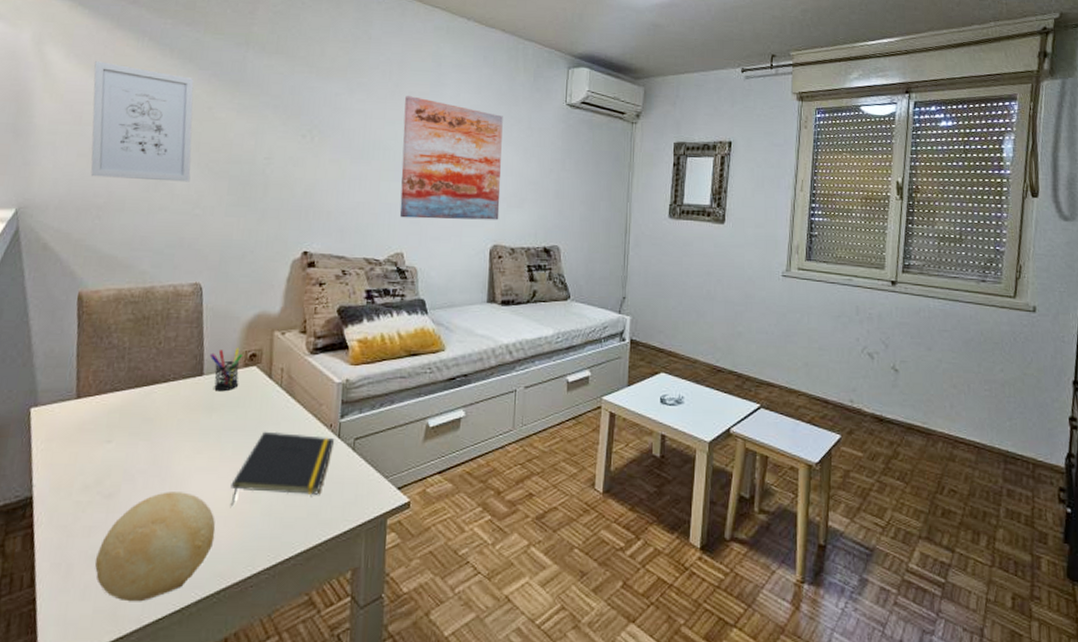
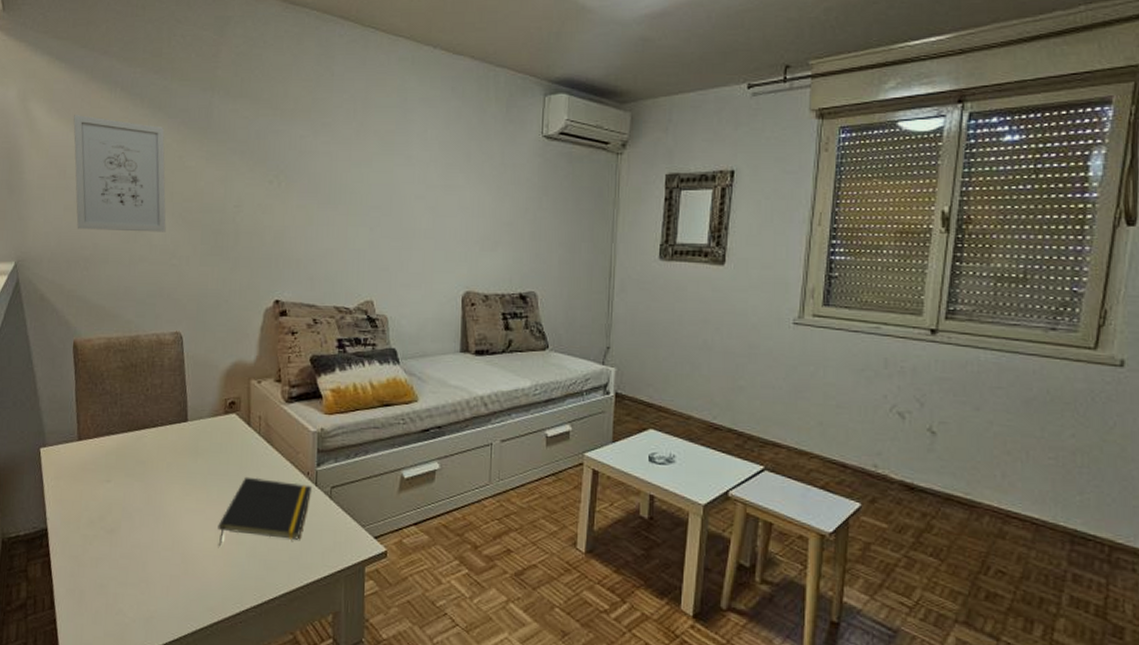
decorative ball: present [94,492,216,602] -> none [102,530,206,629]
pen holder: present [209,348,242,392] -> none [192,395,222,438]
wall art: present [399,96,503,220] -> none [368,135,474,265]

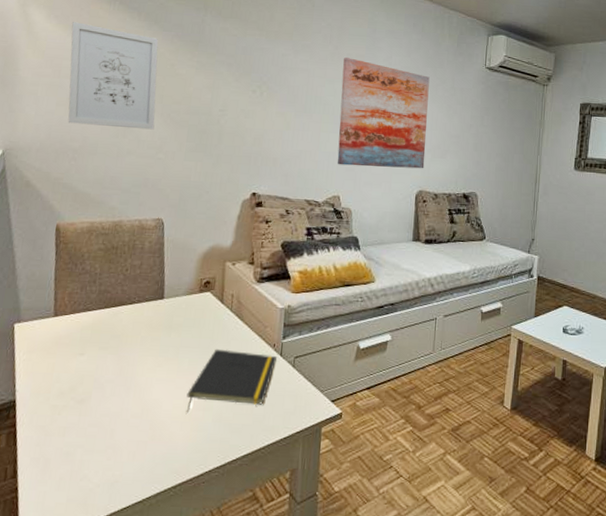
wall art: none [368,135,474,265] -> present [337,57,430,169]

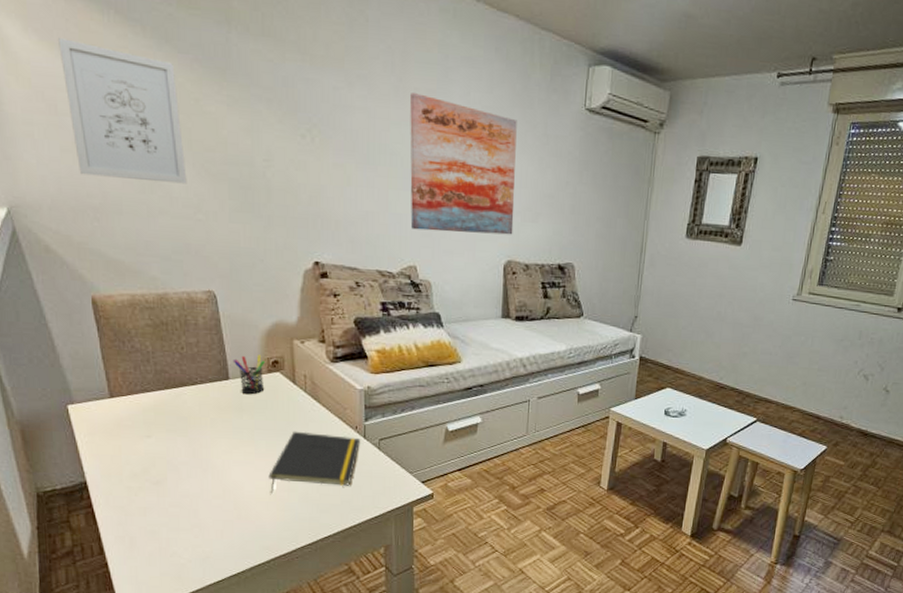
pen holder: none [169,275,198,314] -> present [232,354,265,395]

